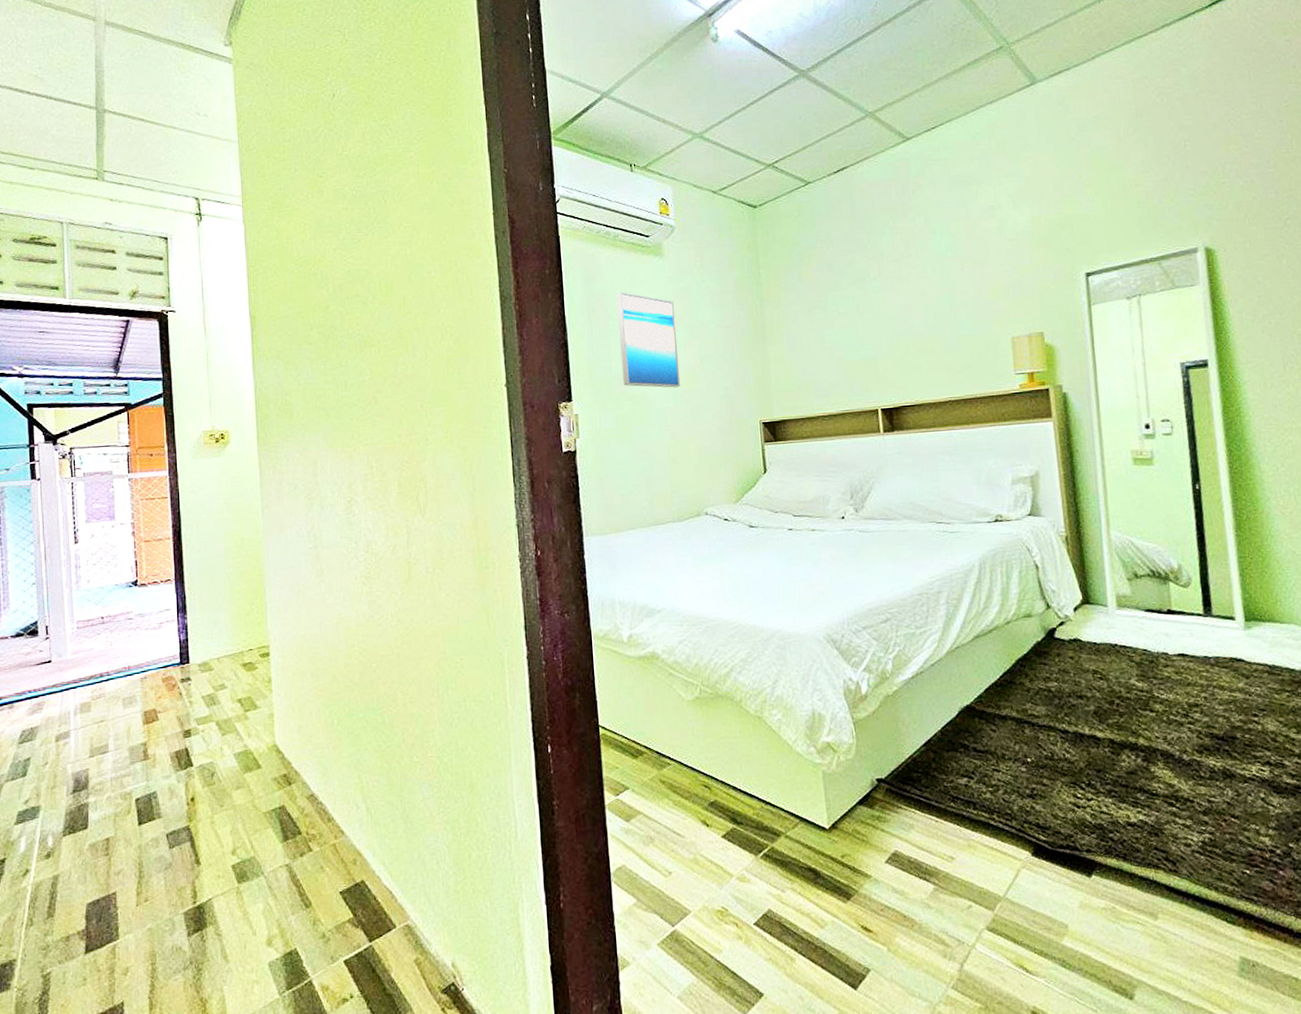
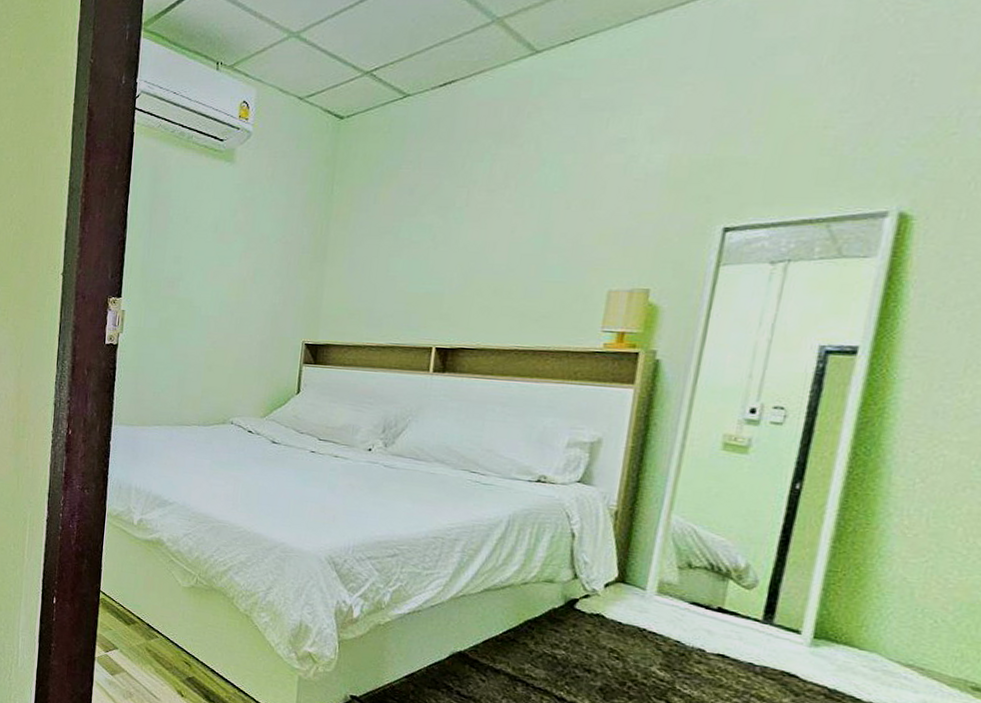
wall art: present [617,292,681,388] -> none [172,195,236,298]

